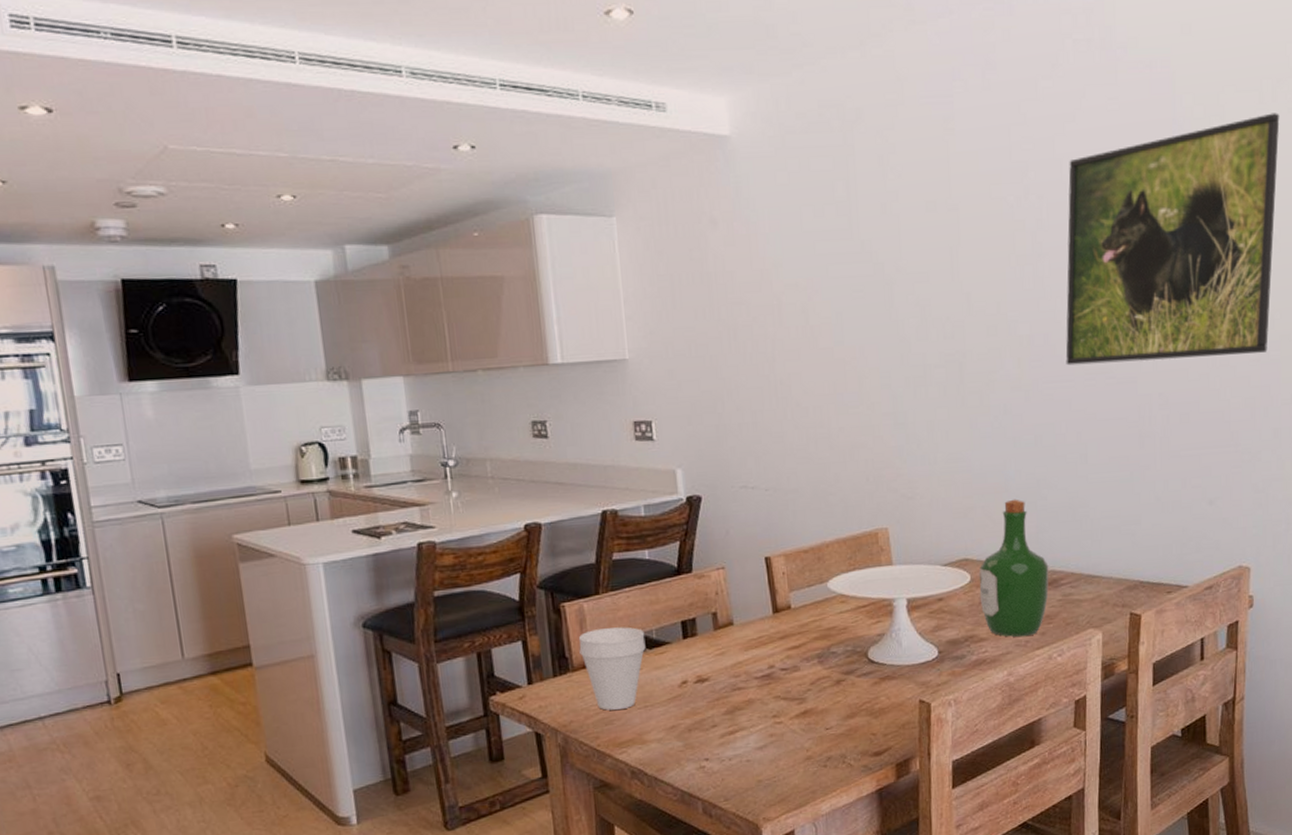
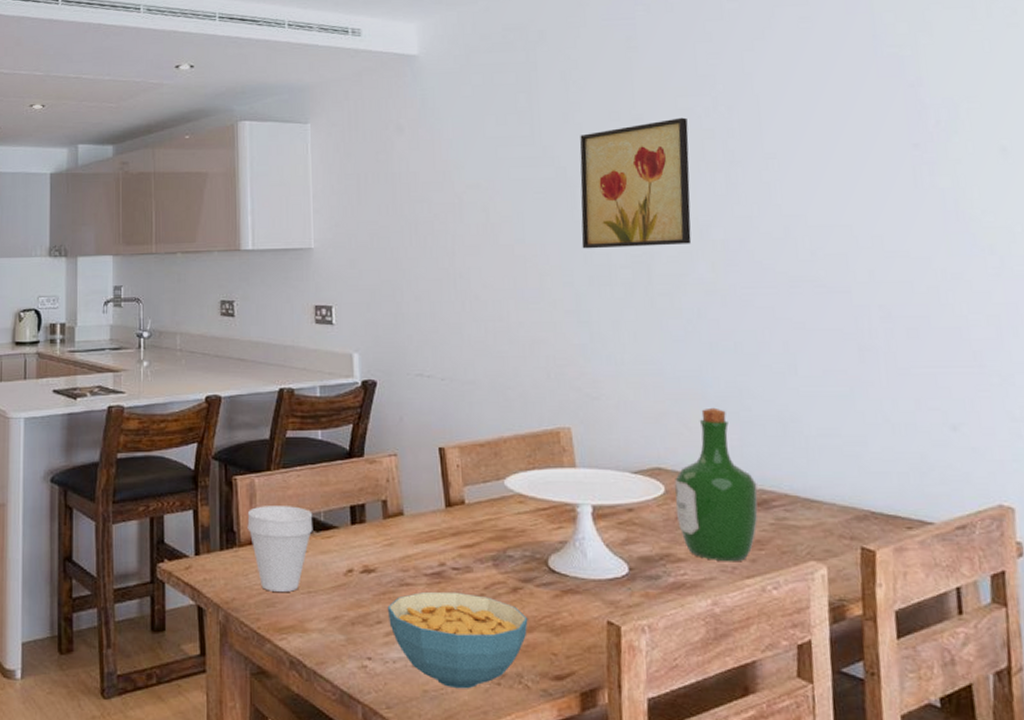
cereal bowl: none [721,690,851,775] -> present [387,591,528,689]
wall art: none [897,207,1001,350] -> present [579,117,692,249]
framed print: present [1065,113,1280,366] -> none [760,28,1010,272]

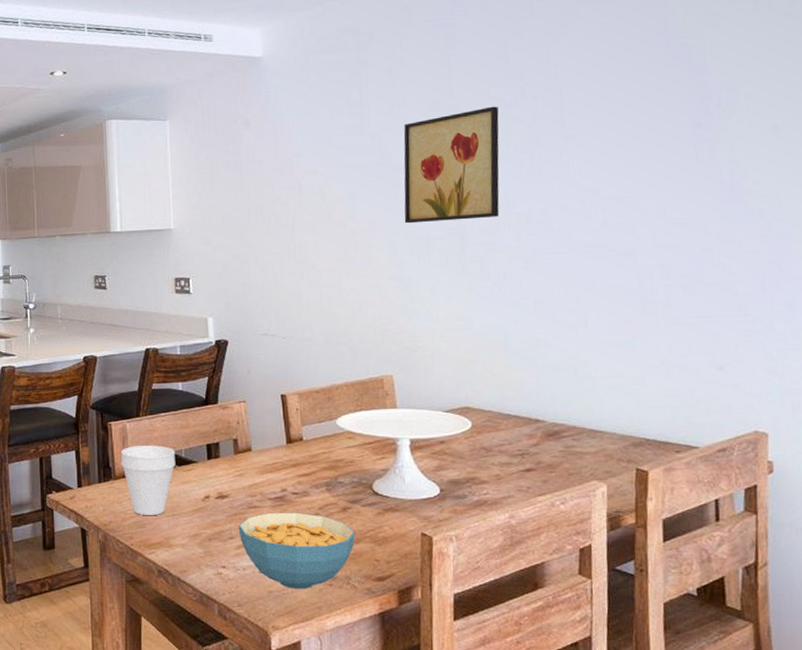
wine bottle: present [675,407,758,562] -> none [480,355,550,483]

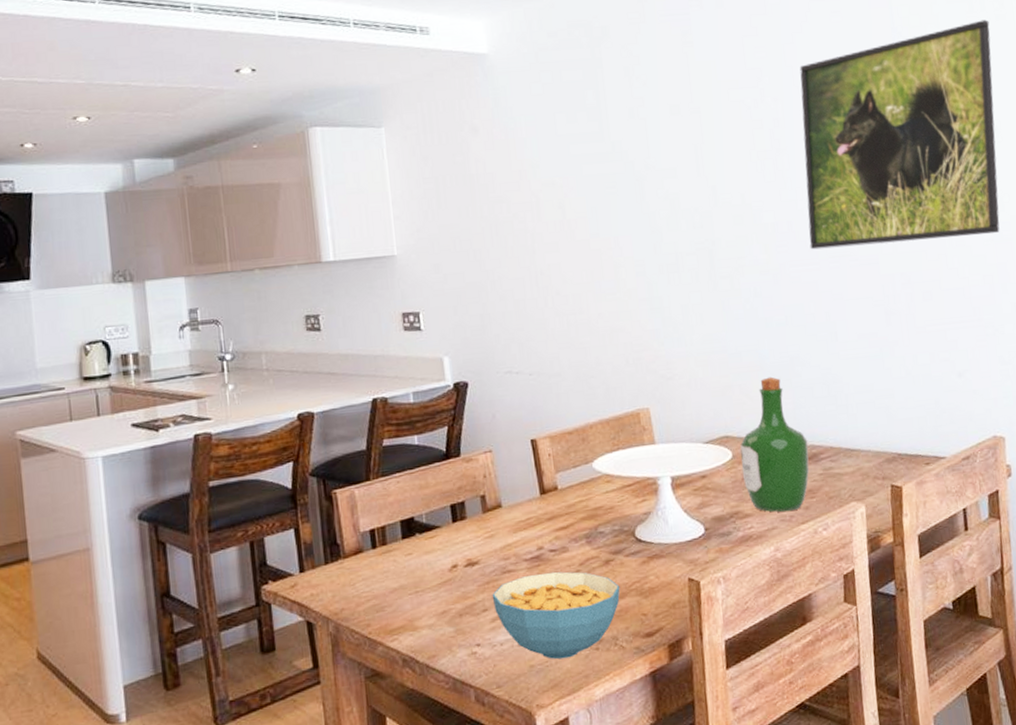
cup: present [120,445,176,515] -> none [349,512,416,597]
wall art: present [403,106,500,224] -> none [645,109,747,240]
wine bottle: none [480,355,550,483] -> present [740,376,810,512]
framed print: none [563,18,777,239] -> present [799,19,1000,250]

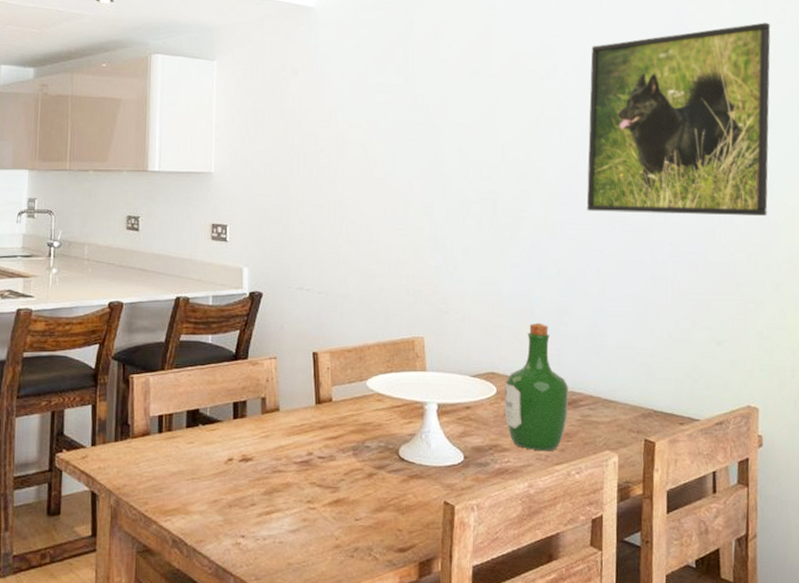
cereal bowl: present [492,571,620,660] -> none [261,477,380,561]

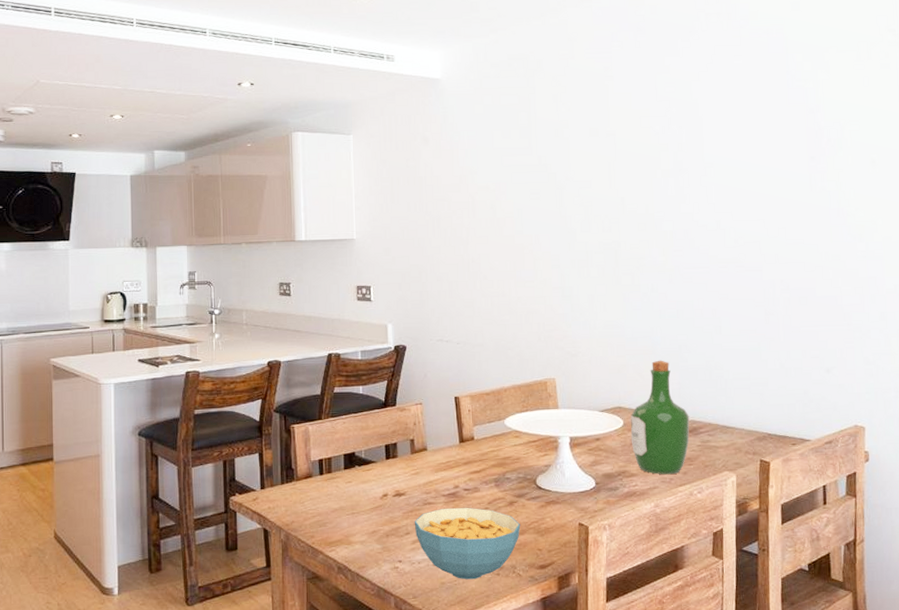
cereal bowl: none [261,477,380,561] -> present [414,507,521,580]
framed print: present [586,22,771,216] -> none [702,67,875,256]

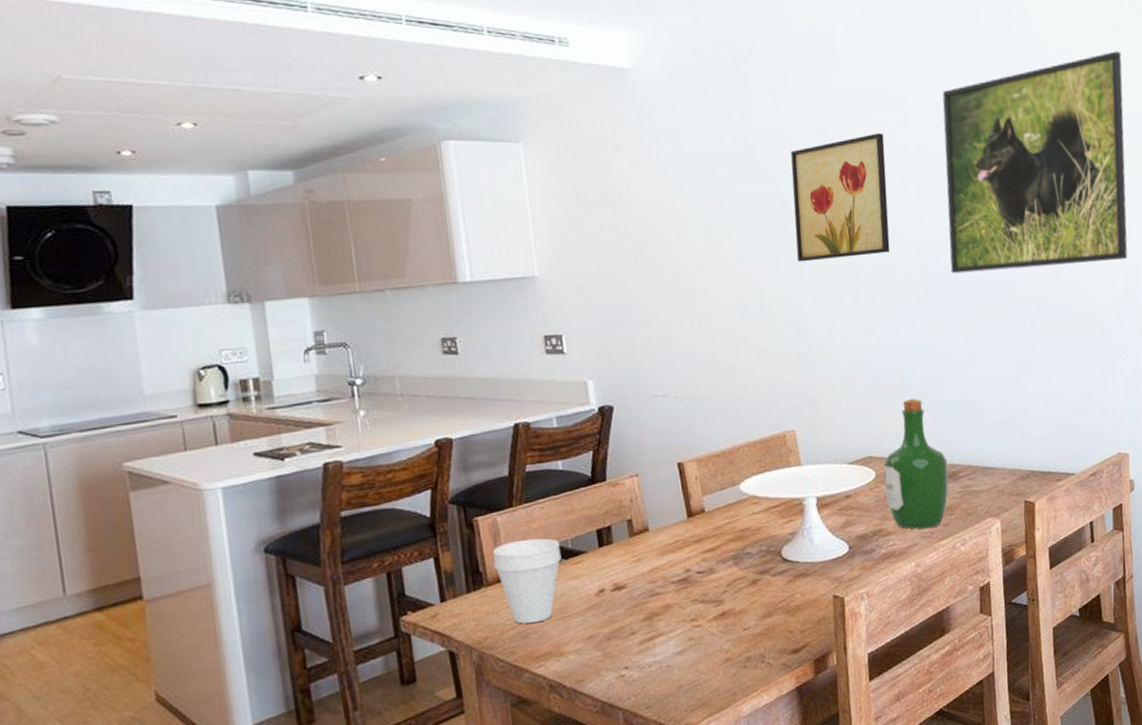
cup: none [303,447,356,514] -> present [492,538,562,624]
cereal bowl: present [414,507,521,580] -> none [640,592,767,679]
wall art: none [566,134,649,239] -> present [790,133,890,262]
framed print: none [702,67,875,256] -> present [942,51,1128,274]

